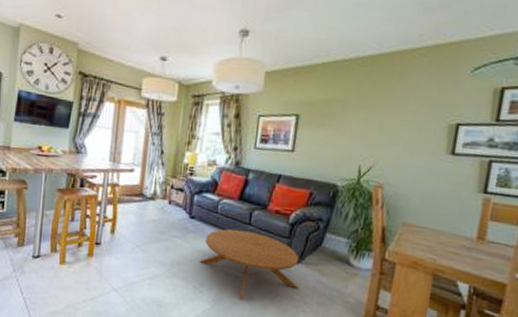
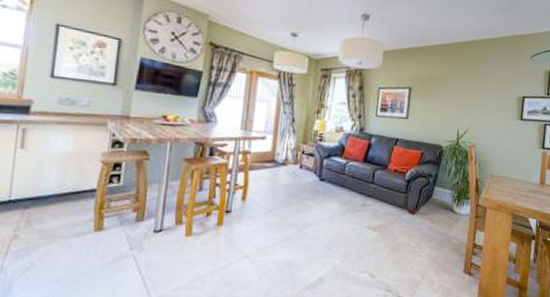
coffee table: present [200,229,300,300] -> none [330,188,415,252]

